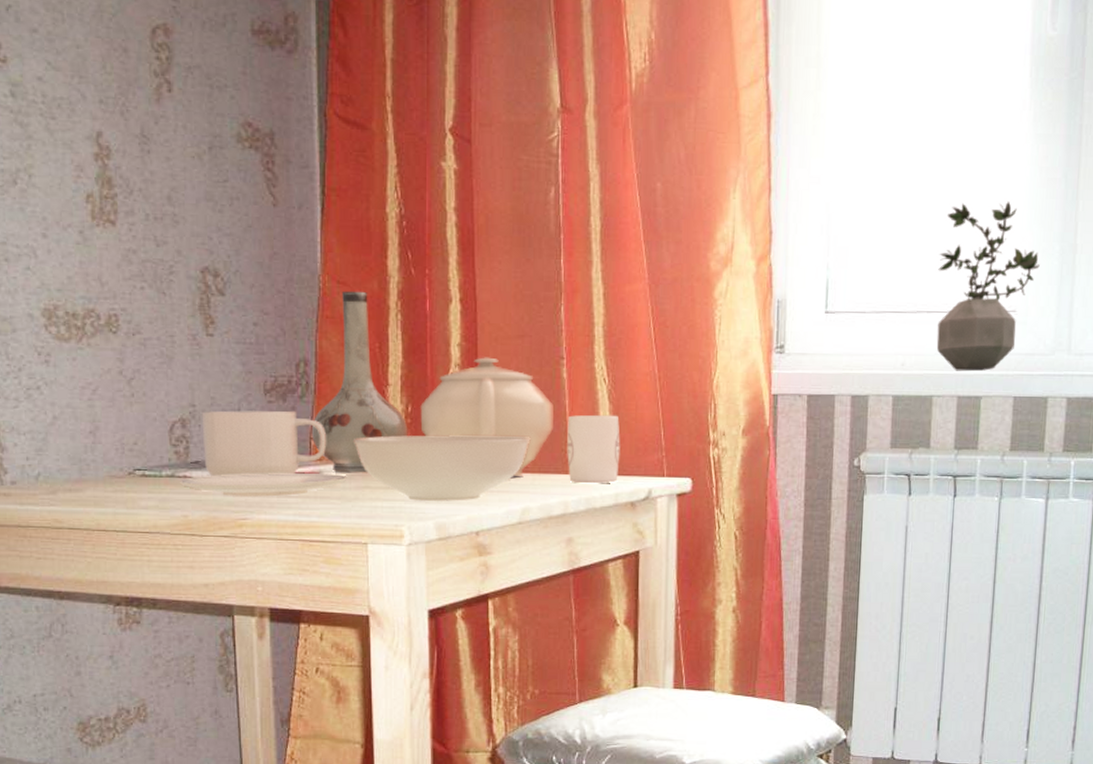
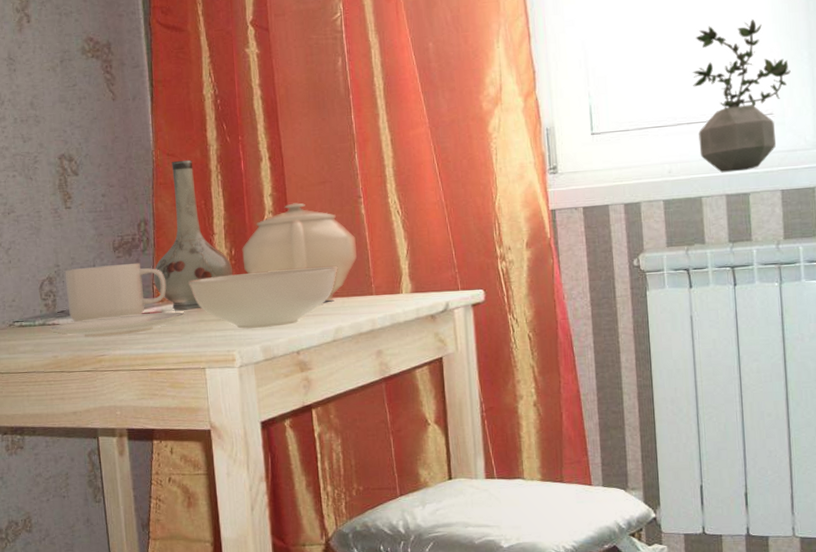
mug: present [567,414,621,484] -> none [368,241,418,303]

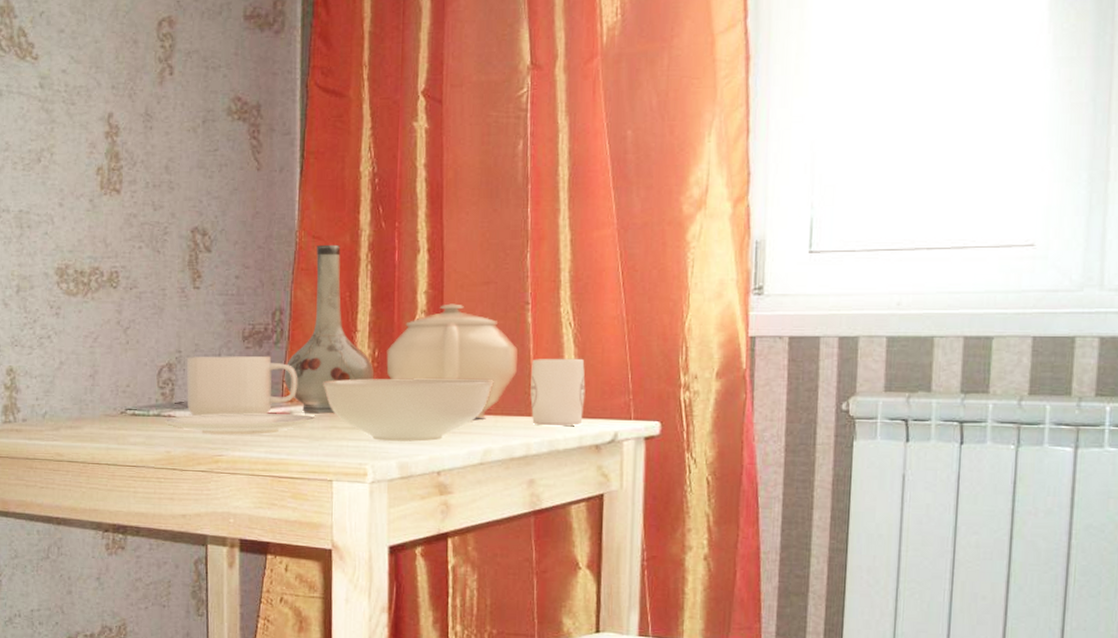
mug: none [368,241,418,303] -> present [530,358,586,427]
potted plant: present [692,19,791,173] -> none [938,129,1063,311]

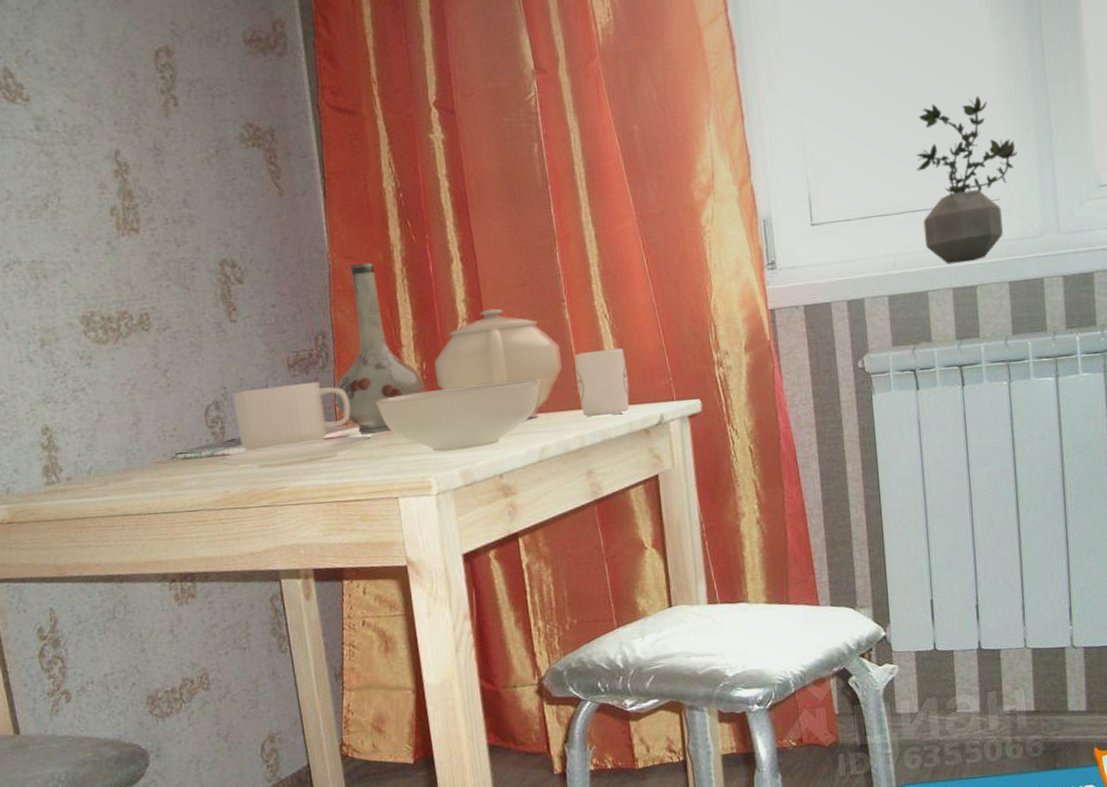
potted plant: none [938,129,1063,311] -> present [916,95,1017,265]

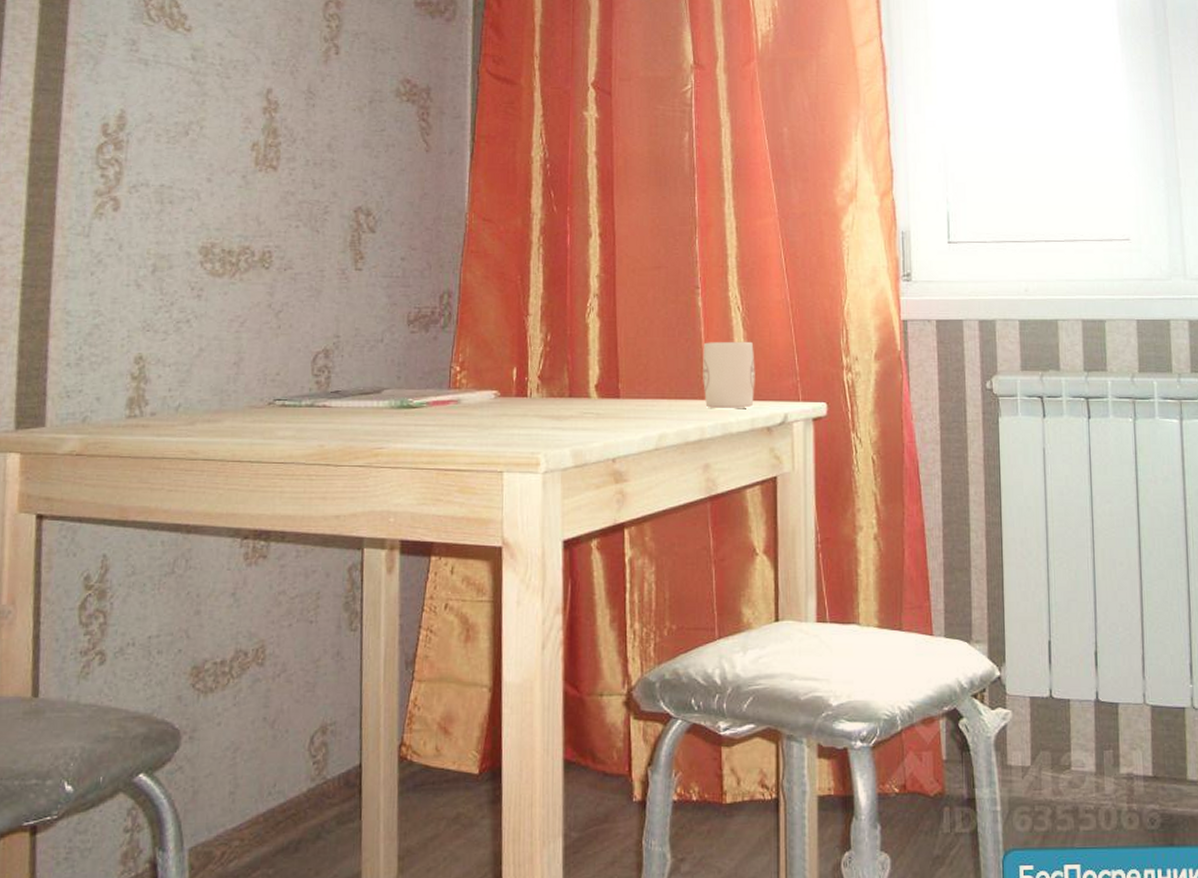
plate: present [219,435,373,468] -> none [319,400,485,426]
cup: present [232,381,350,452] -> none [344,340,466,406]
vase: present [334,262,426,434] -> none [451,227,547,401]
bowl: present [375,378,542,452] -> none [493,362,667,428]
teapot: present [433,308,563,417] -> none [558,287,690,402]
potted plant: present [916,95,1017,265] -> none [1051,140,1148,297]

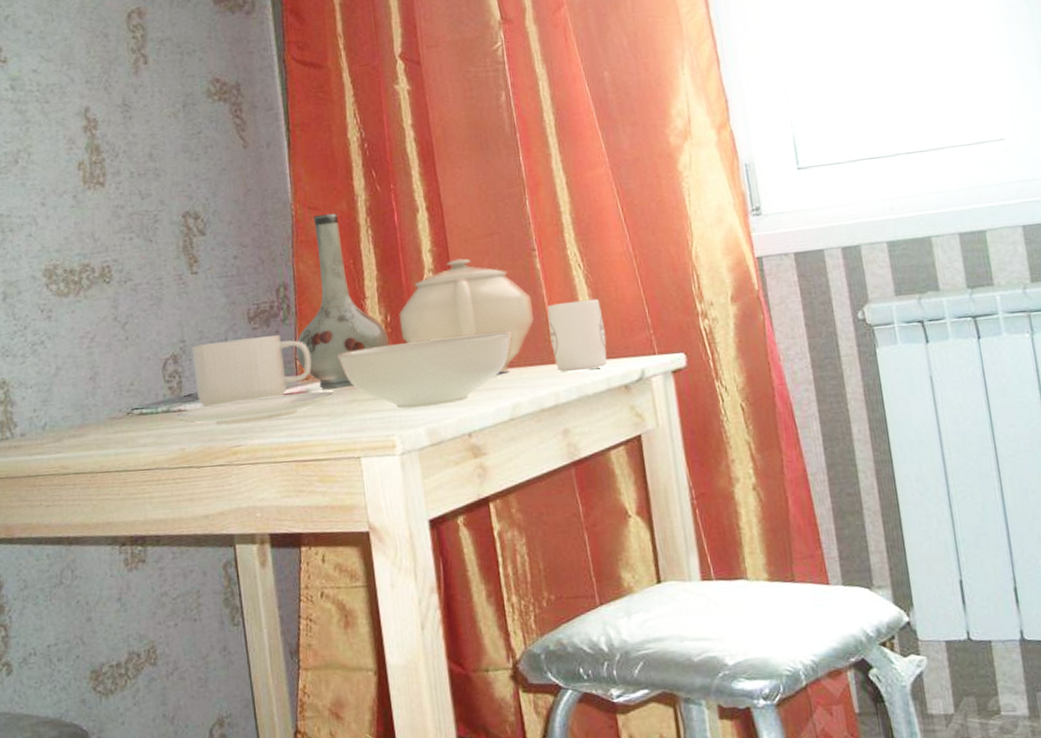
plate: none [319,400,485,426] -> present [175,391,335,425]
cup: none [344,340,466,406] -> present [191,334,311,408]
vase: none [451,227,547,401] -> present [295,213,390,389]
bowl: none [493,362,667,428] -> present [337,331,512,409]
teapot: none [558,287,690,402] -> present [398,258,535,372]

